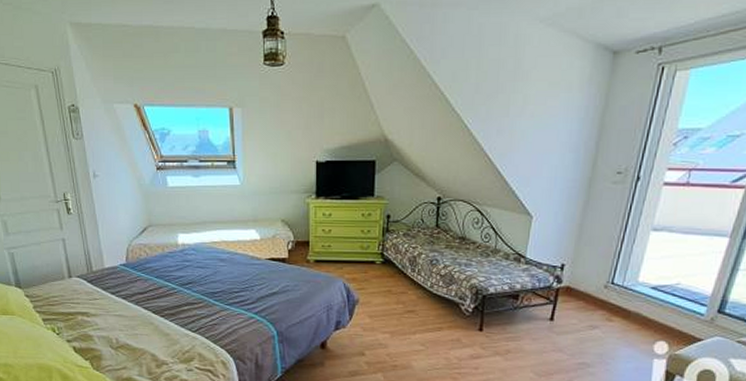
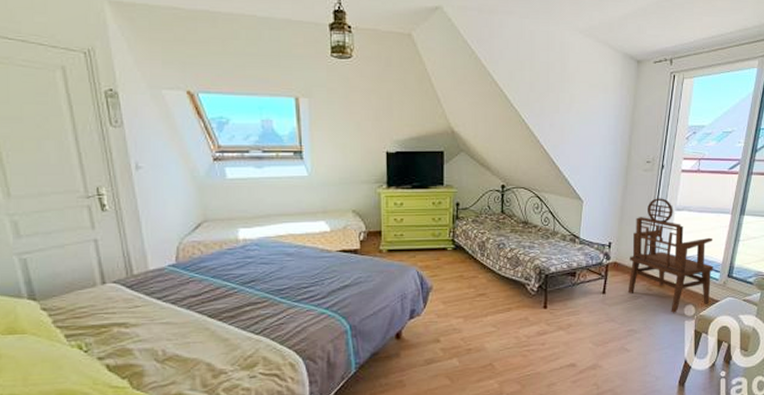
armchair: none [581,215,701,349] -> present [627,198,713,313]

